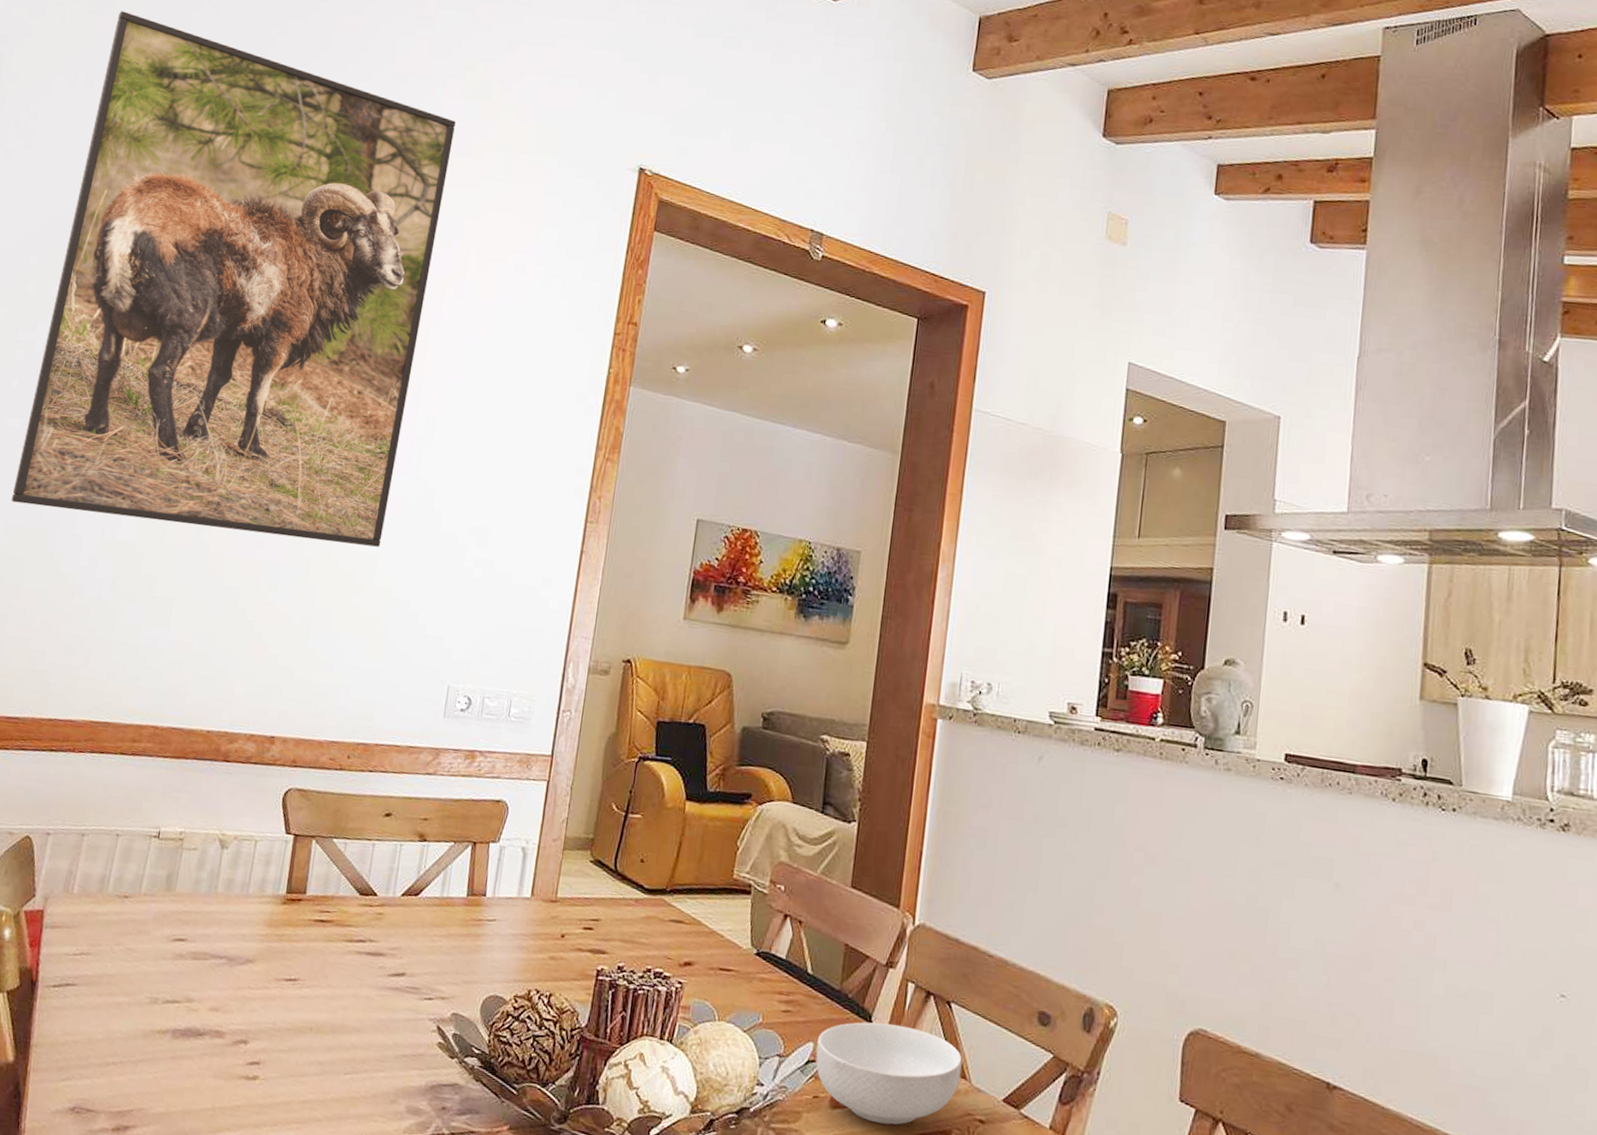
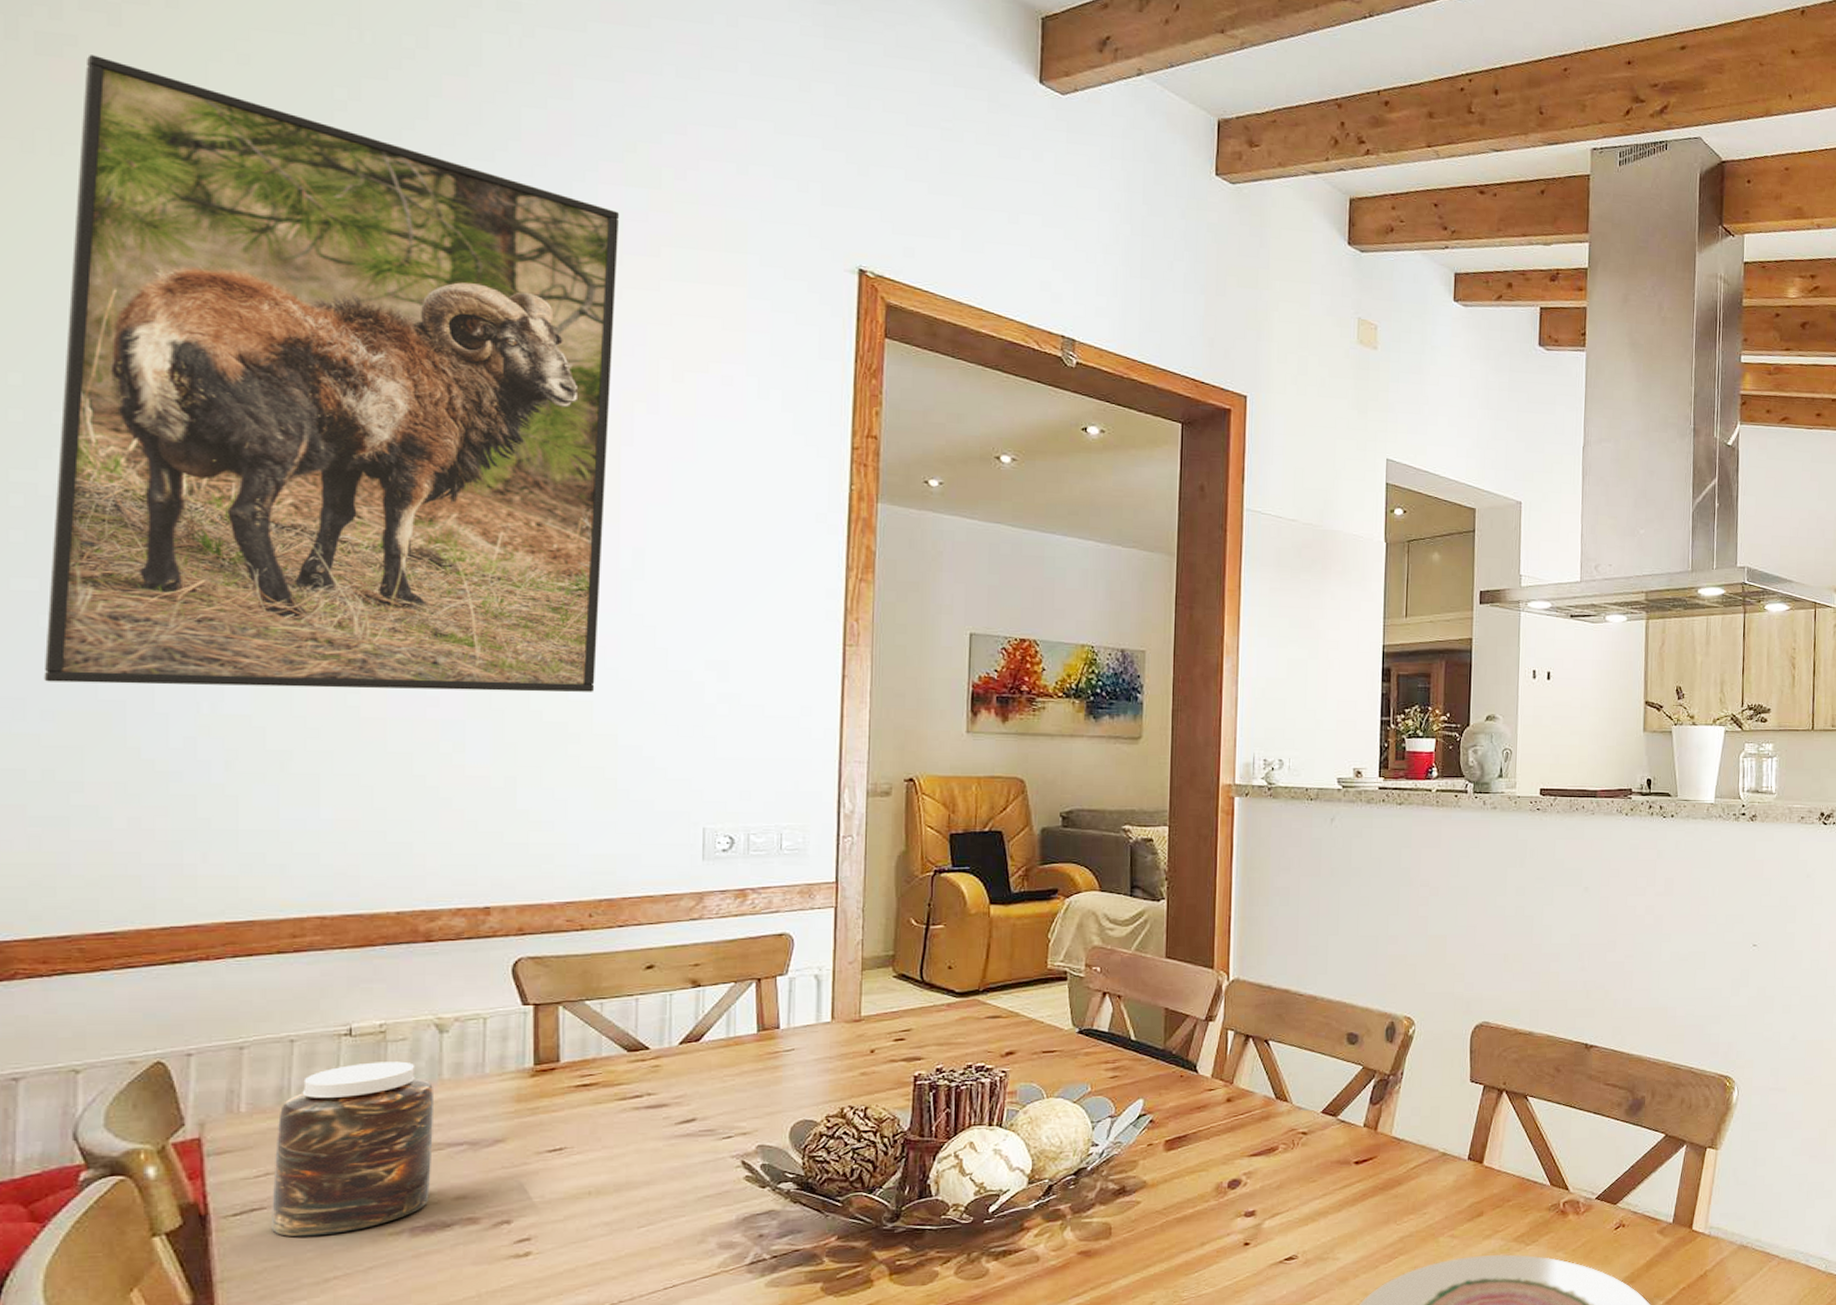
jar: none [77,865,210,1022] -> present [272,1061,435,1237]
cereal bowl: present [815,1021,963,1125] -> none [1146,1068,1283,1154]

